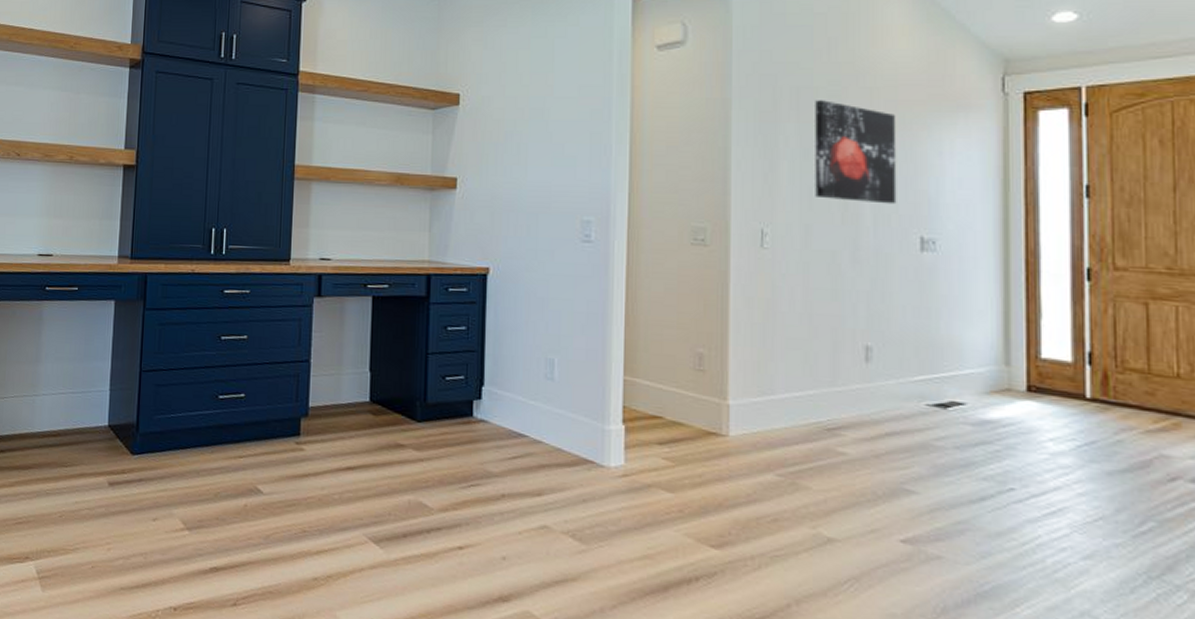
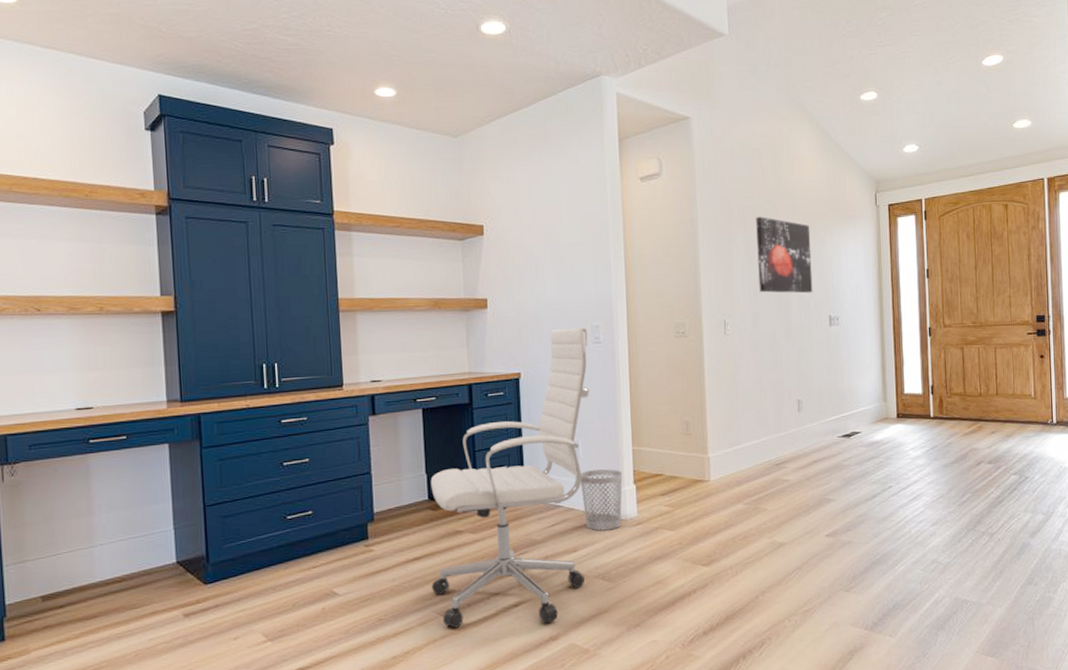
chair: none [364,219,576,579] -> present [430,327,589,628]
wastebasket: none [553,397,608,477] -> present [580,469,623,531]

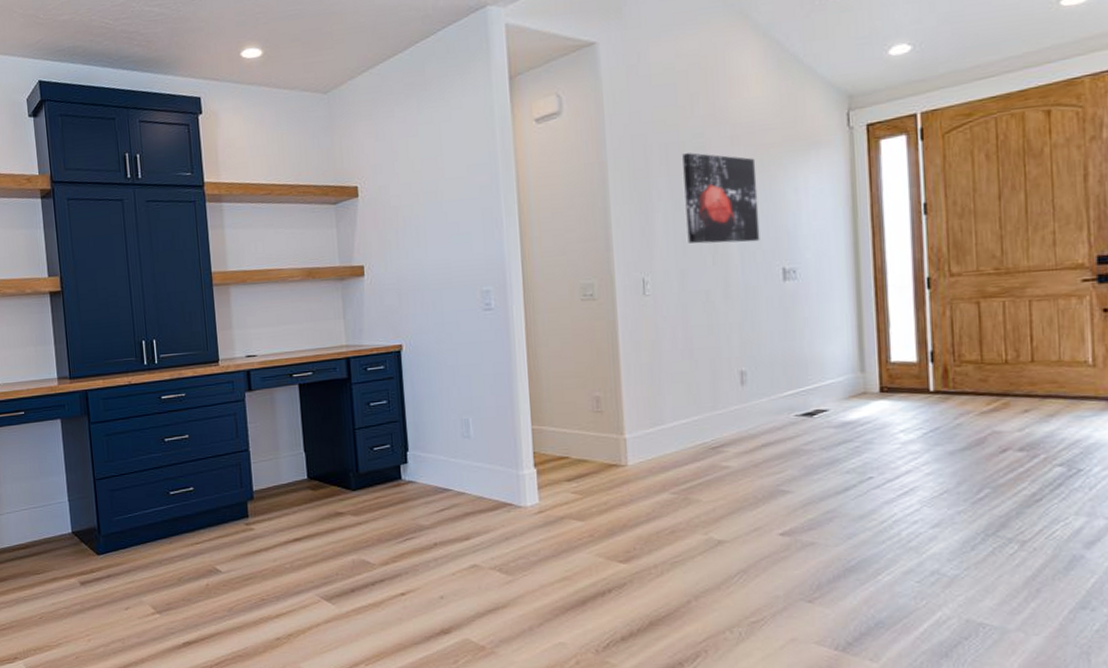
chair: present [430,327,589,628] -> none [309,292,480,616]
wastebasket: present [580,469,623,531] -> none [471,450,521,518]

